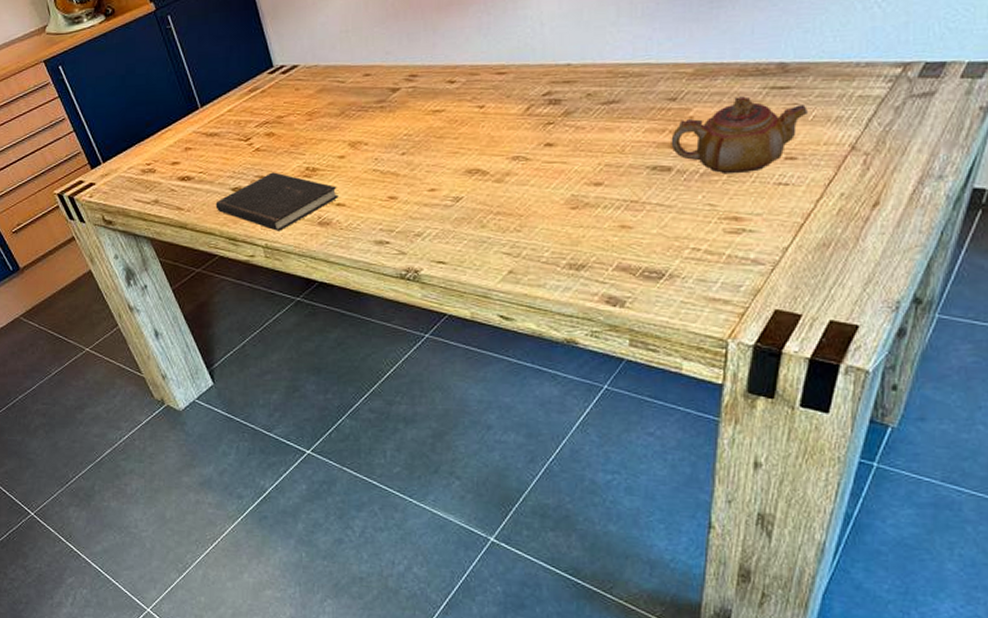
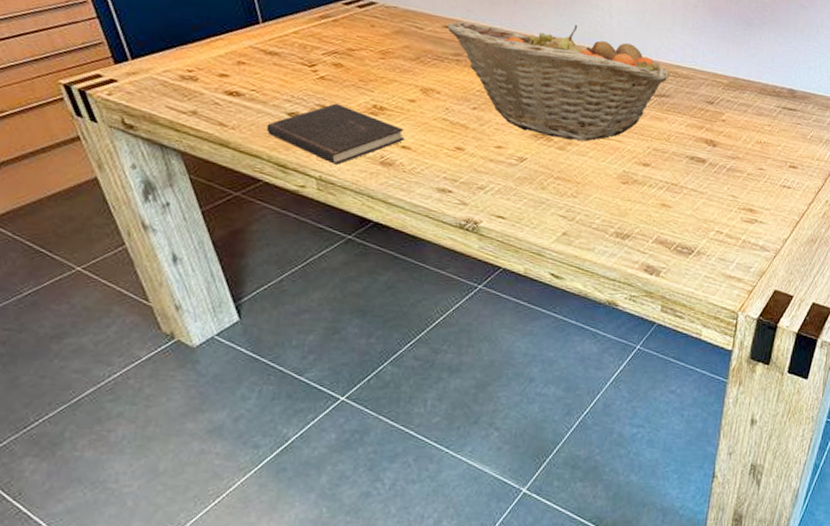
fruit basket: none [367,42,619,170] -> present [446,21,670,142]
teapot: present [671,96,809,175] -> none [706,110,808,174]

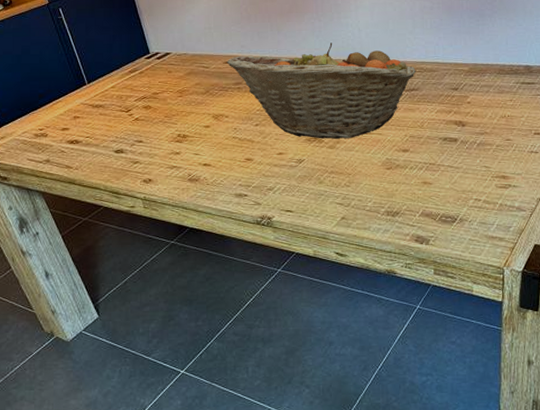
hardcover book: present [266,103,405,165] -> none [100,138,205,186]

